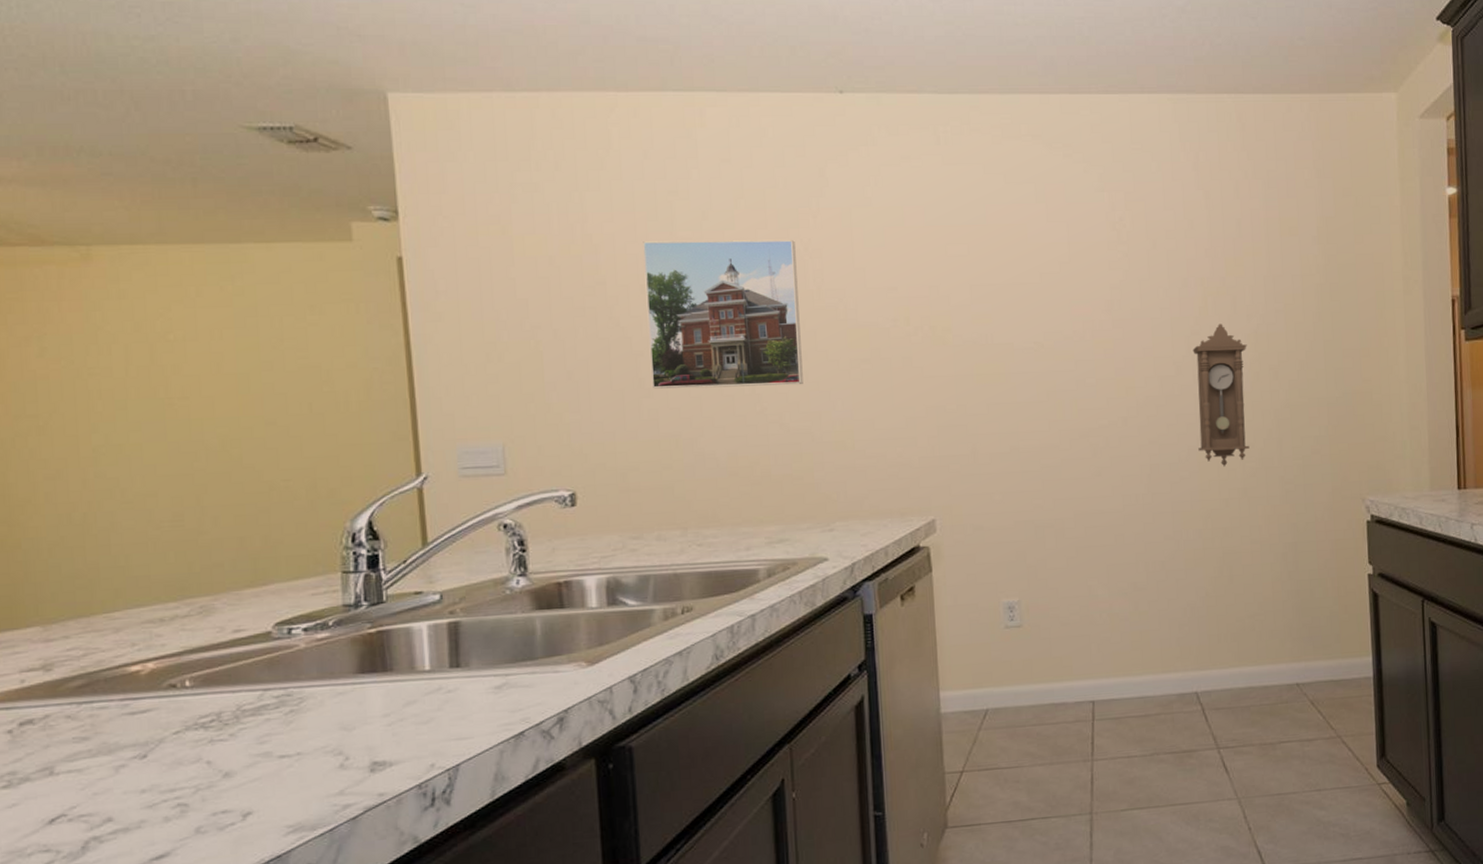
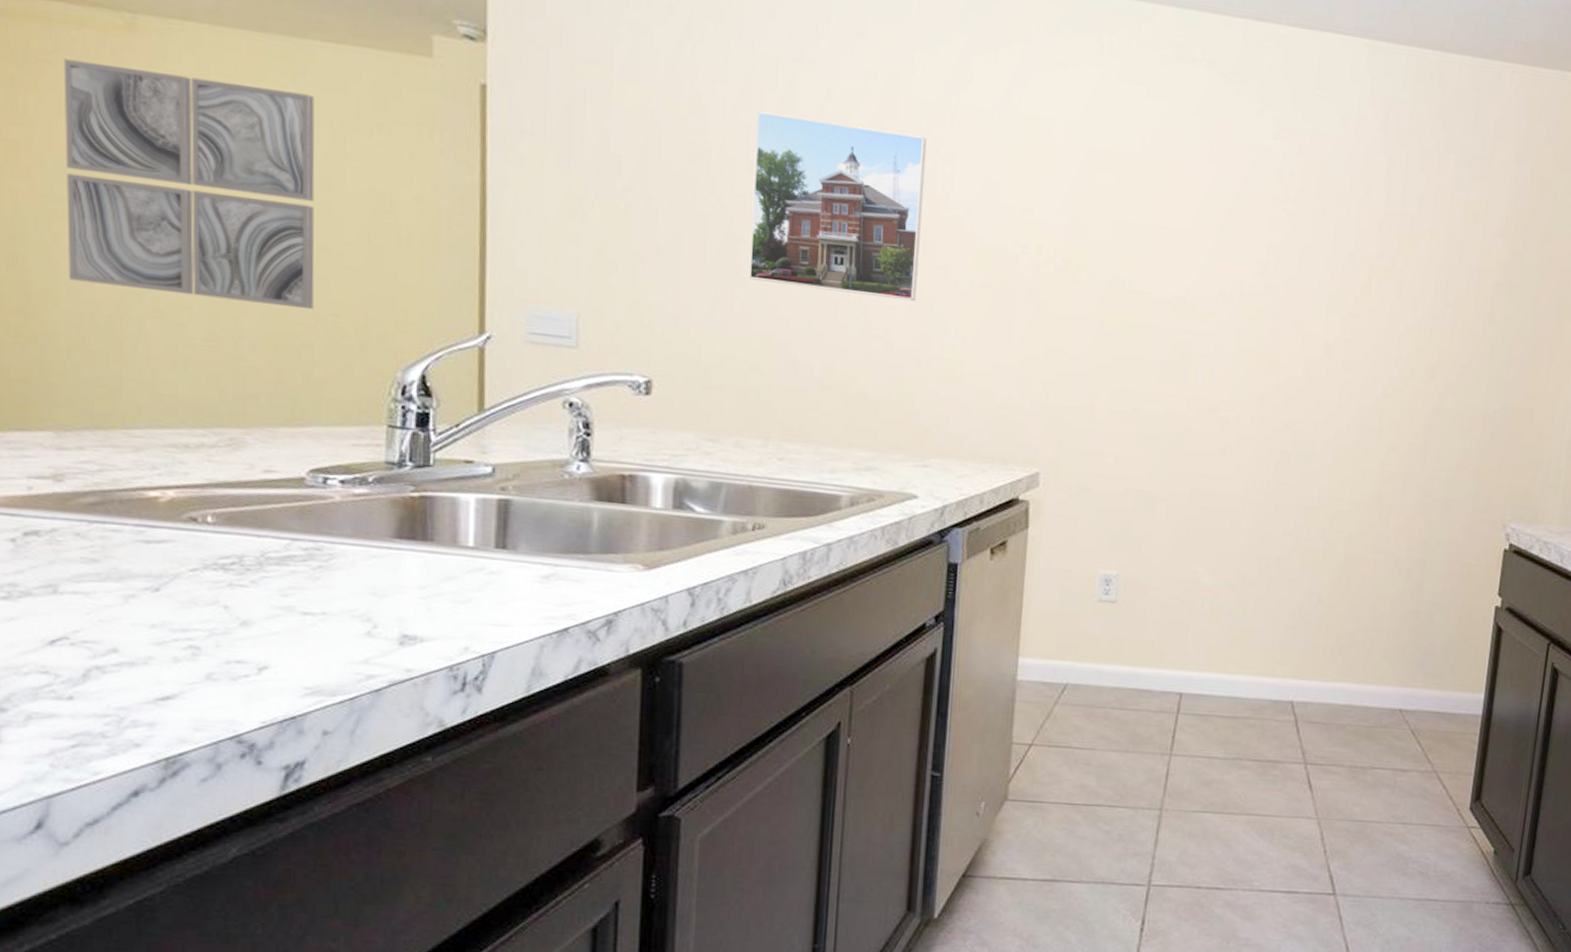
wall art: none [28,290,267,488] -> present [63,58,315,310]
pendulum clock: present [1192,324,1250,467] -> none [1335,308,1407,467]

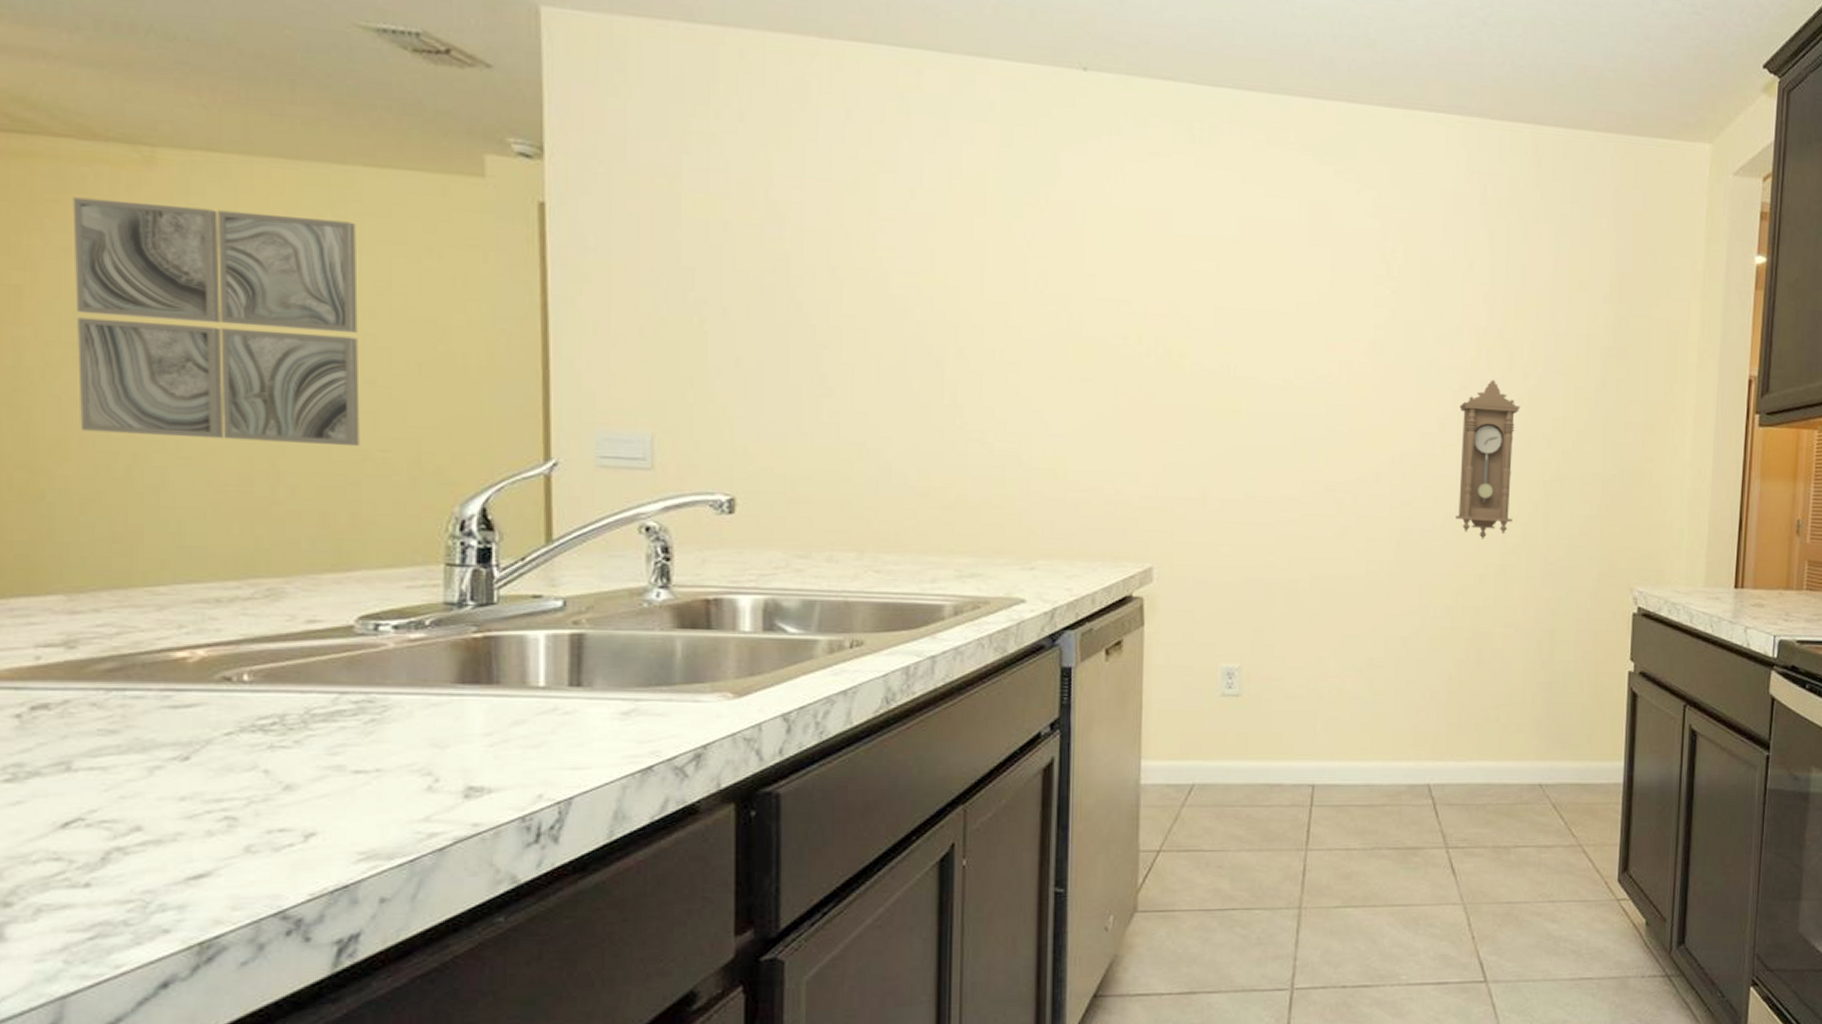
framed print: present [748,111,927,302] -> none [835,216,1017,401]
pendulum clock: none [1335,308,1407,467] -> present [1455,380,1521,539]

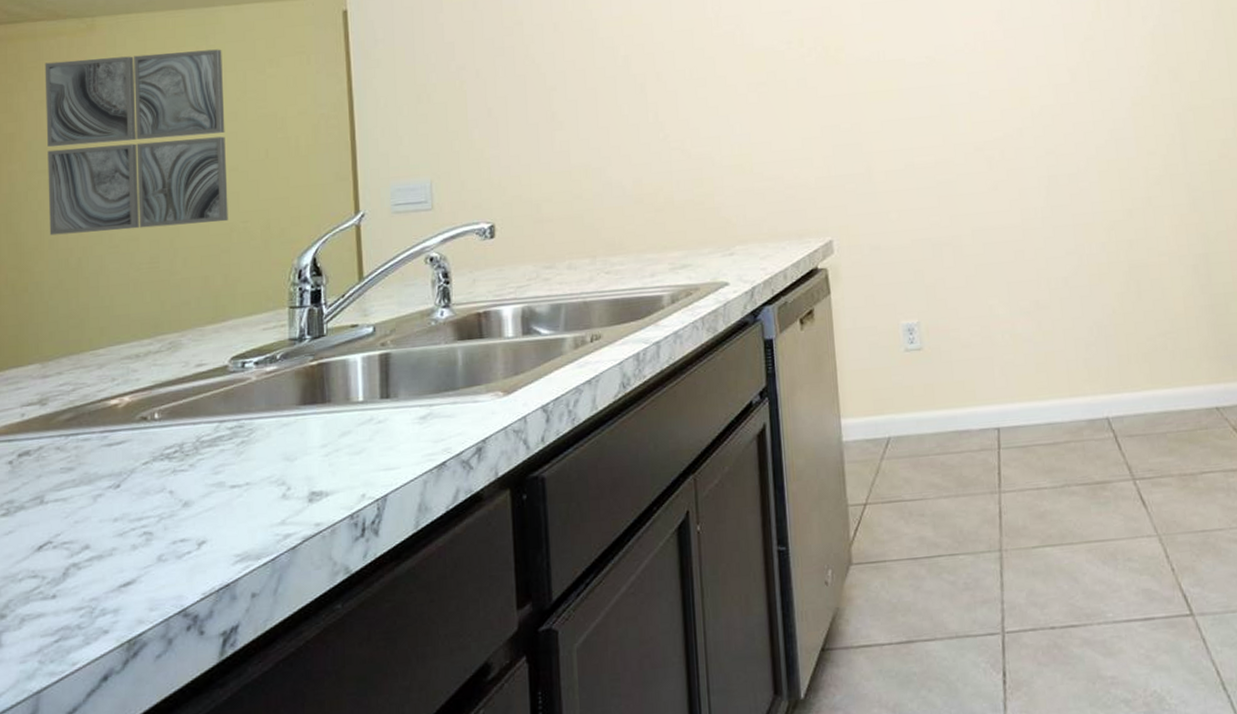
pendulum clock: present [1455,380,1521,539] -> none [1087,27,1152,176]

